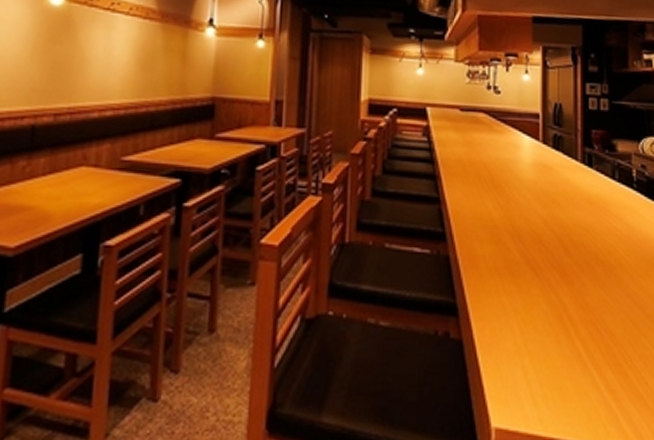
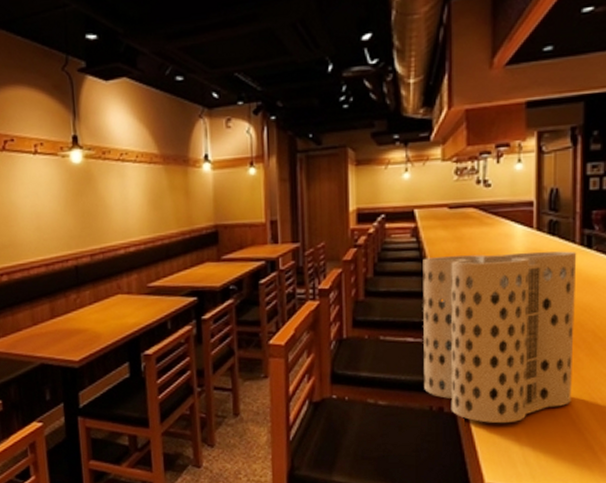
utensil holder: none [430,160,579,355] -> present [423,251,577,424]

